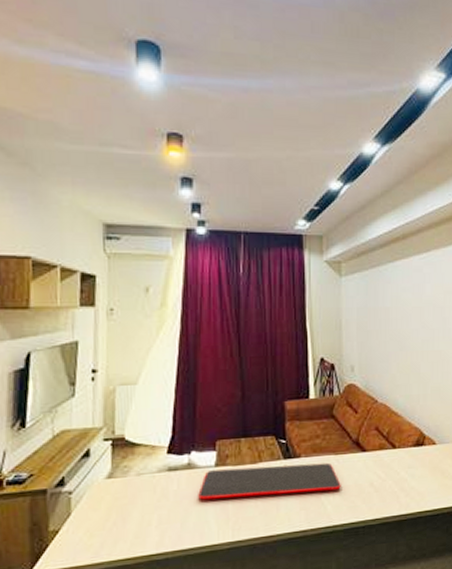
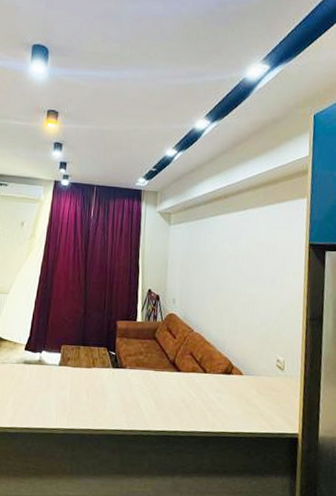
cutting board: present [198,462,341,500] -> none [44,368,158,401]

